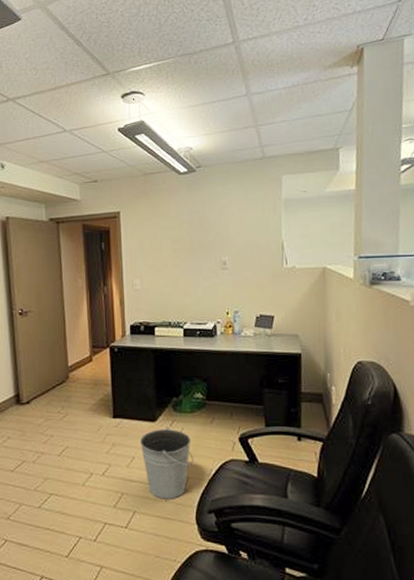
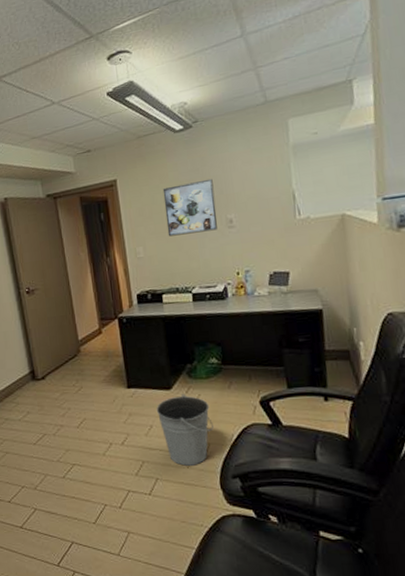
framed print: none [163,221,212,272] -> present [162,178,217,237]

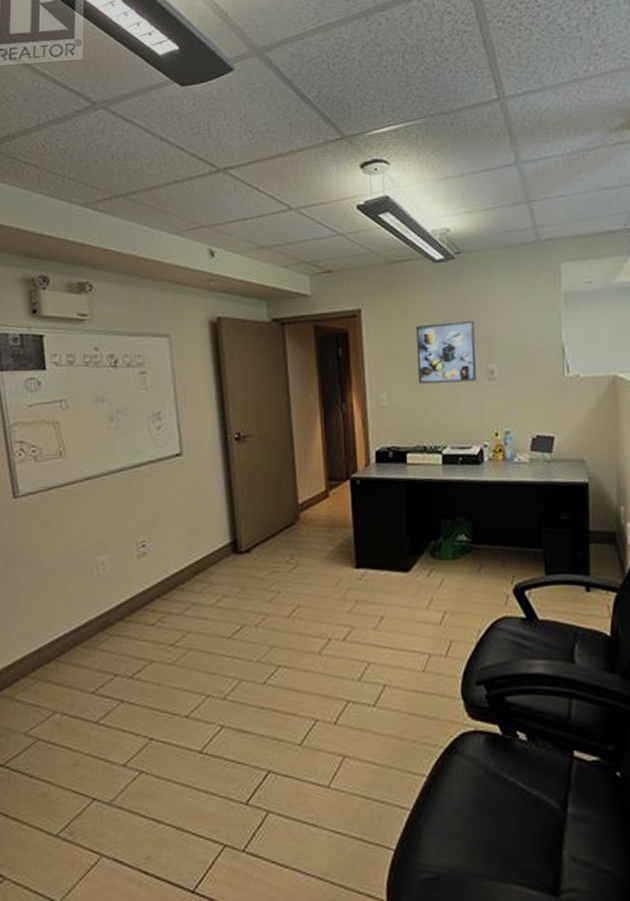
bucket: present [156,394,214,466] -> none [389,578,458,669]

